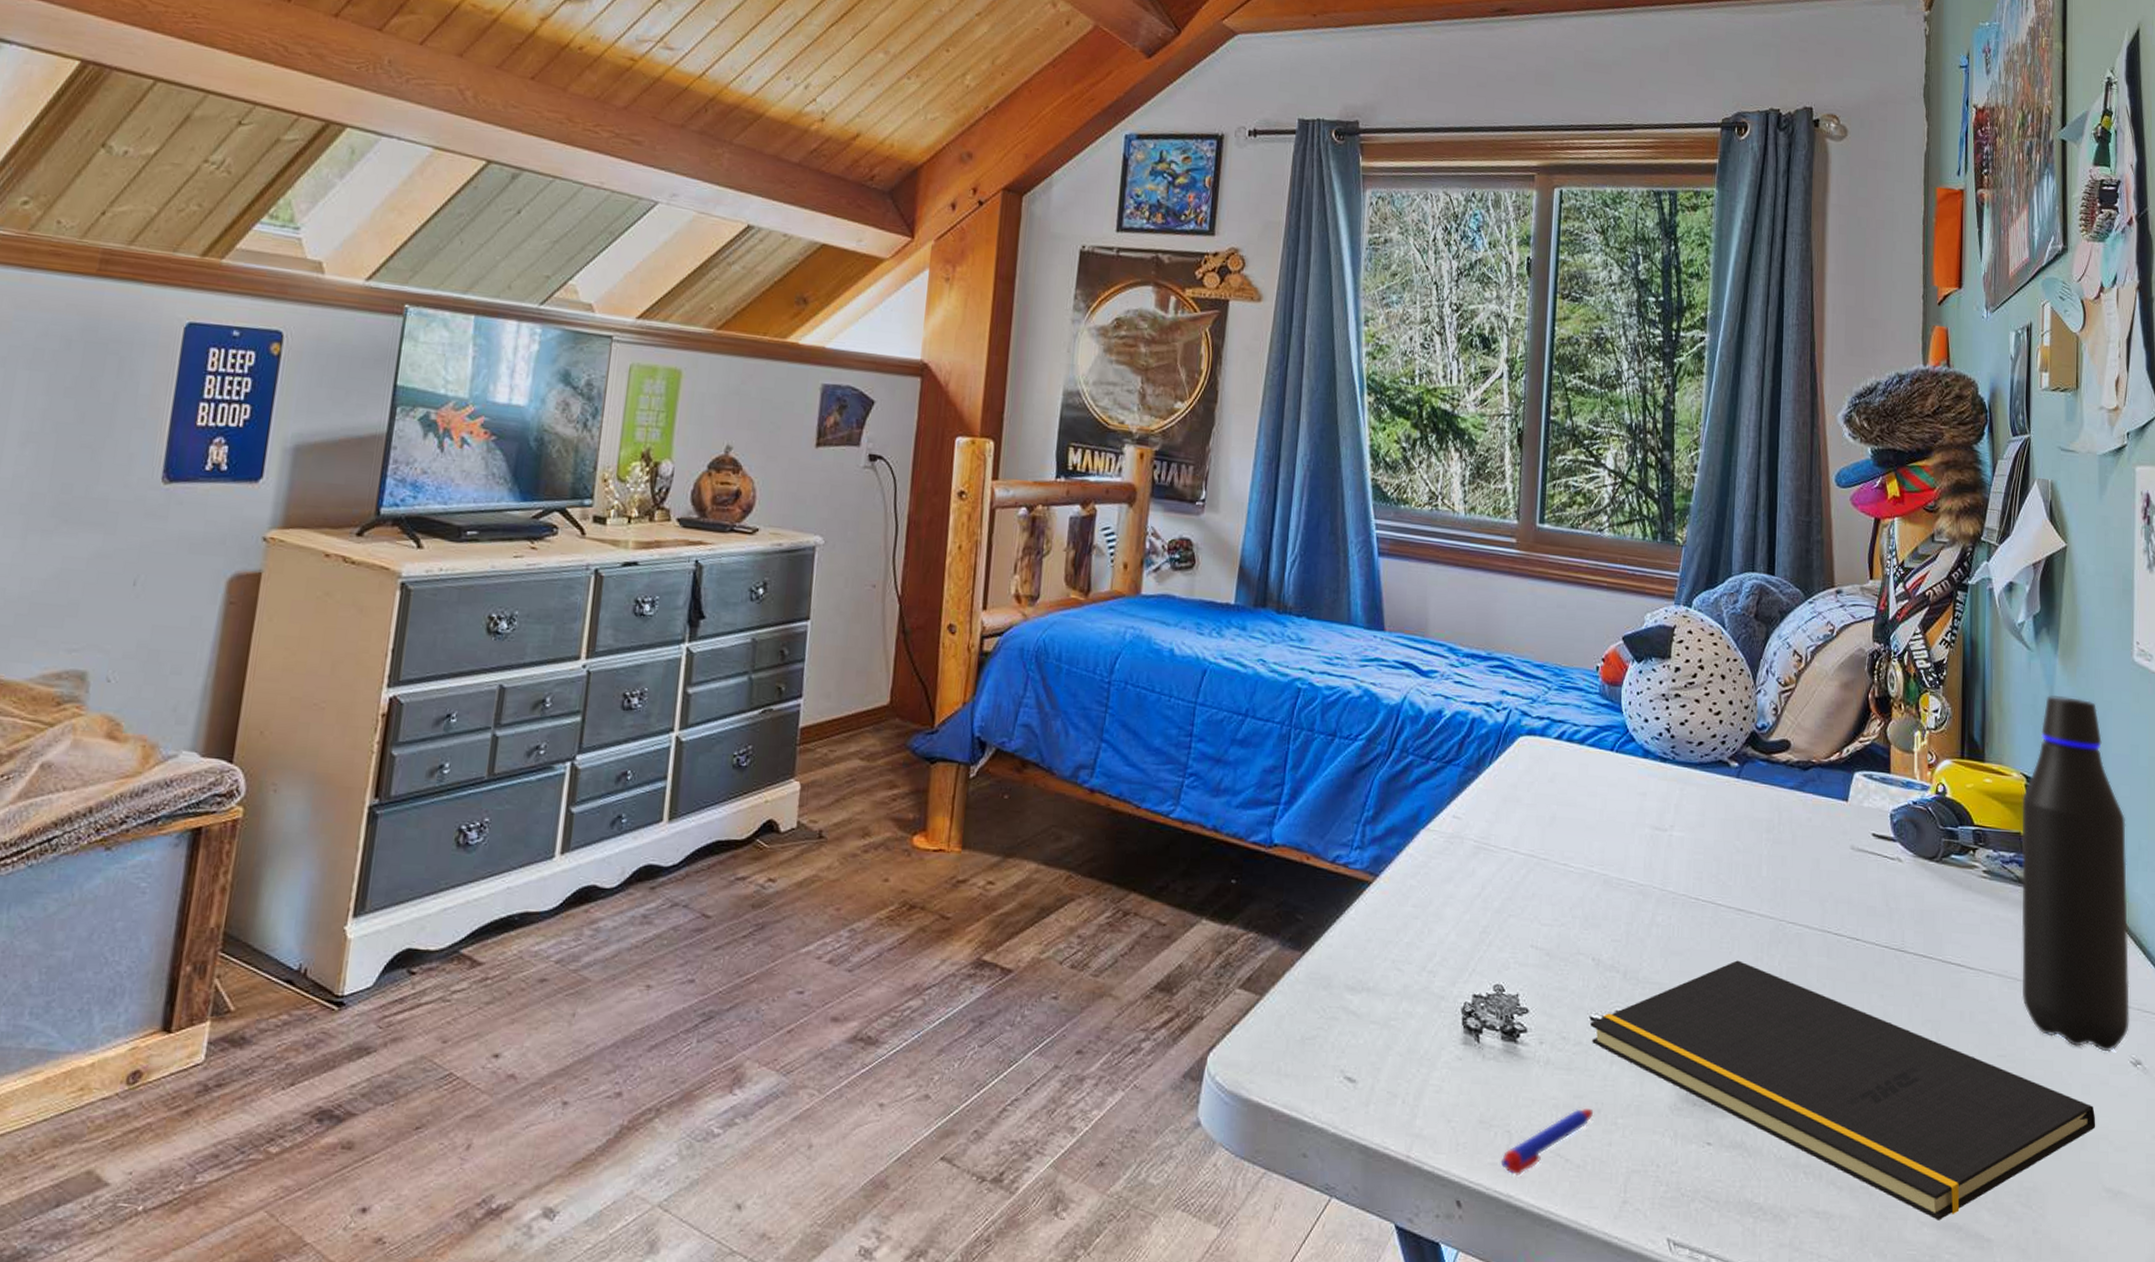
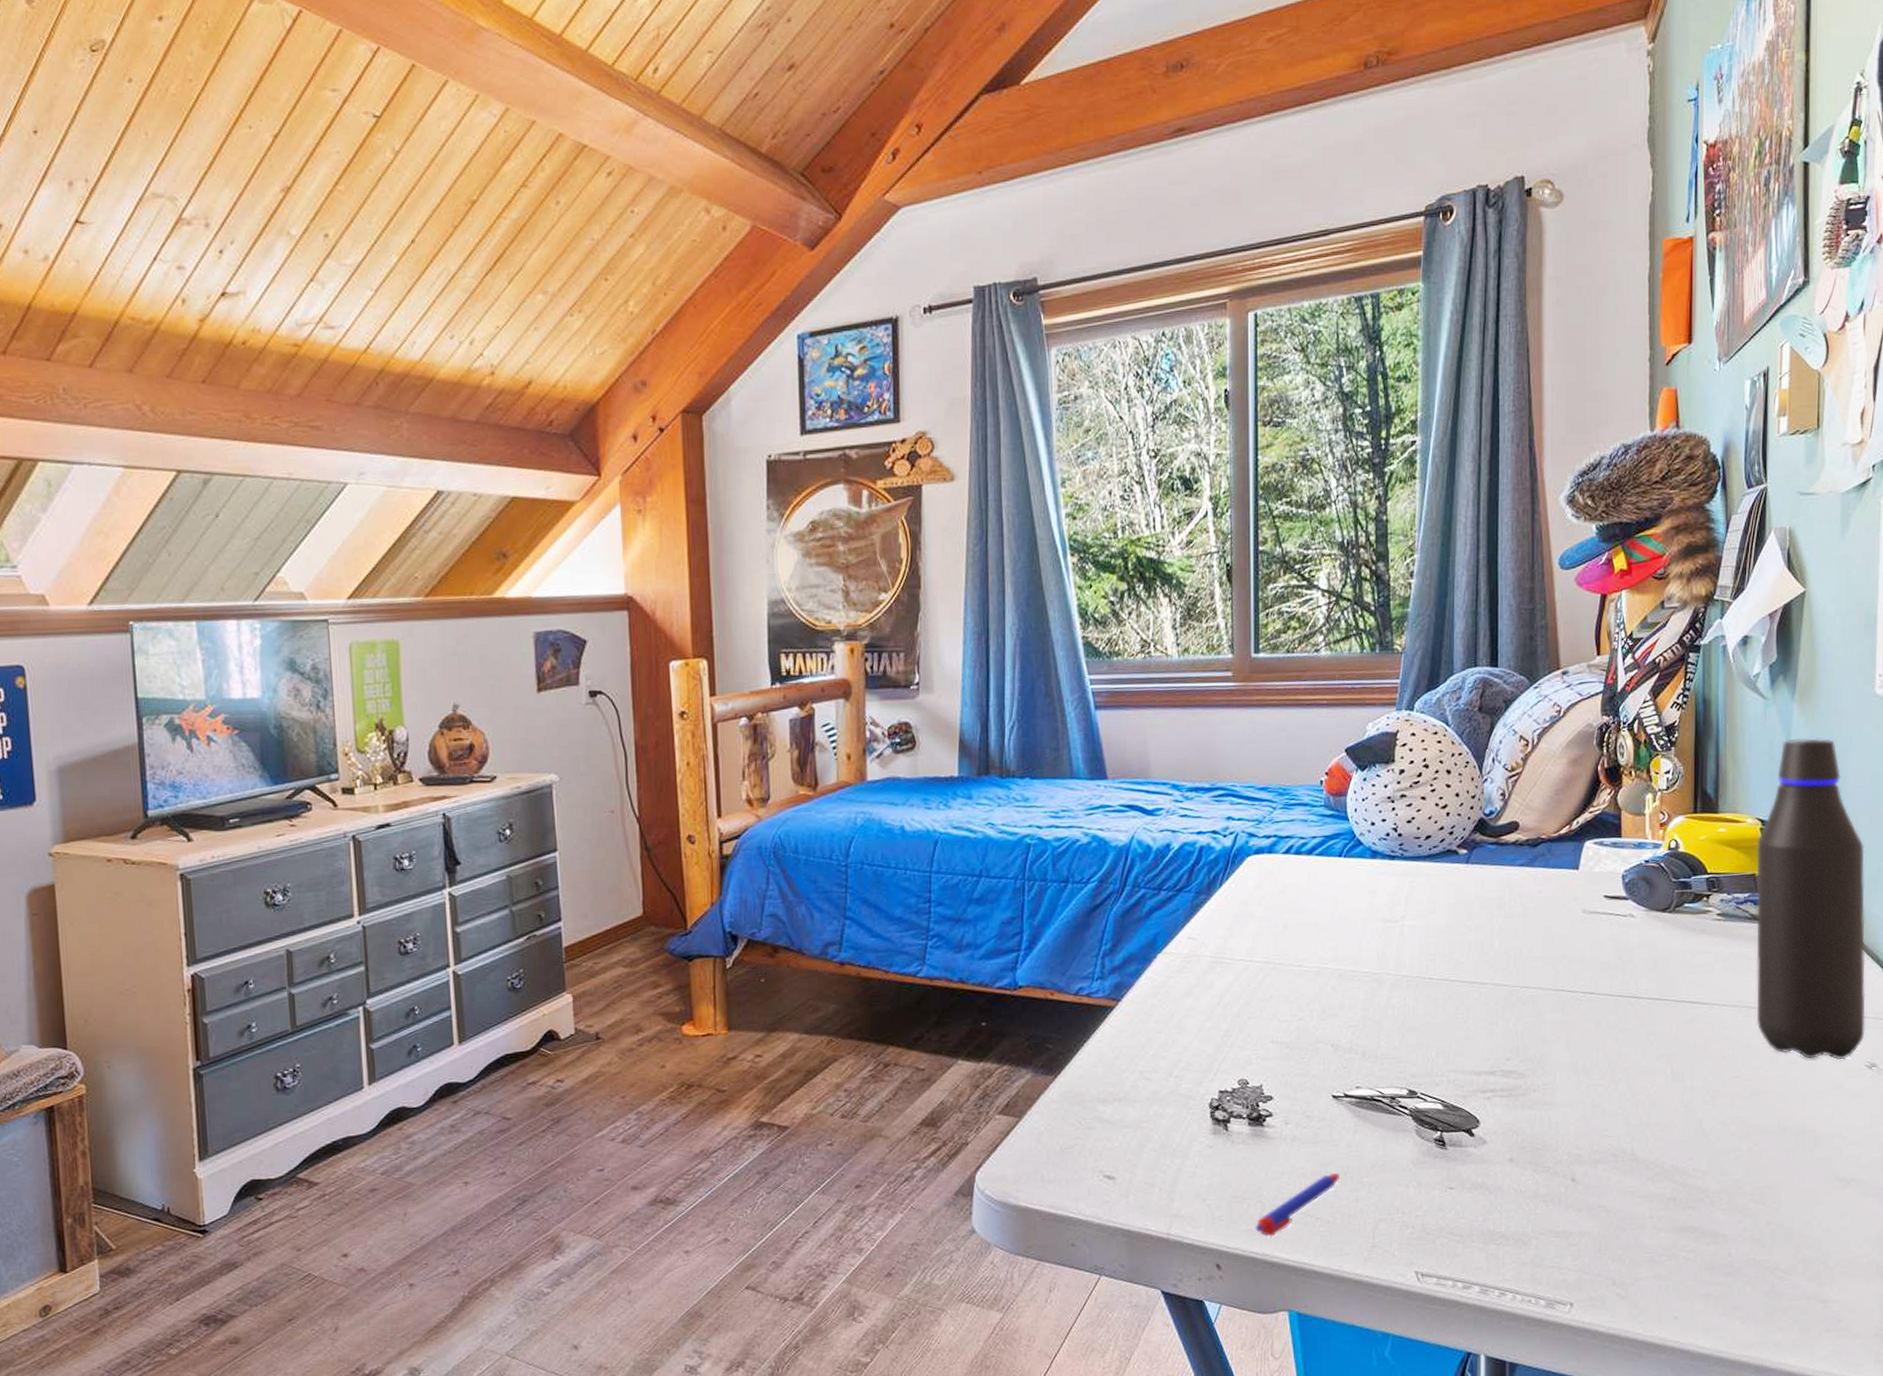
notepad: present [1590,960,2096,1221] -> none [1333,1027,1830,1225]

